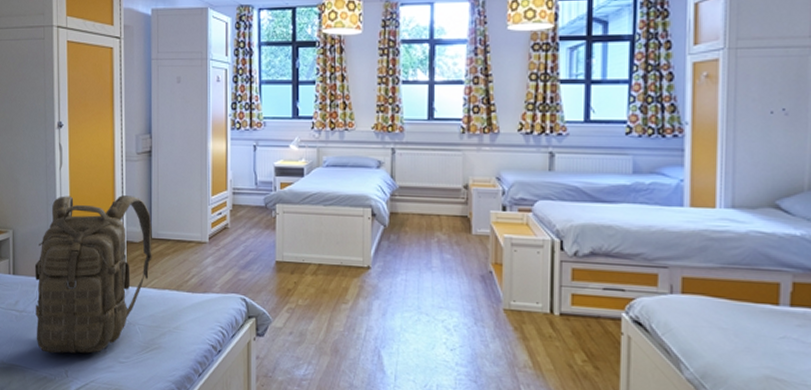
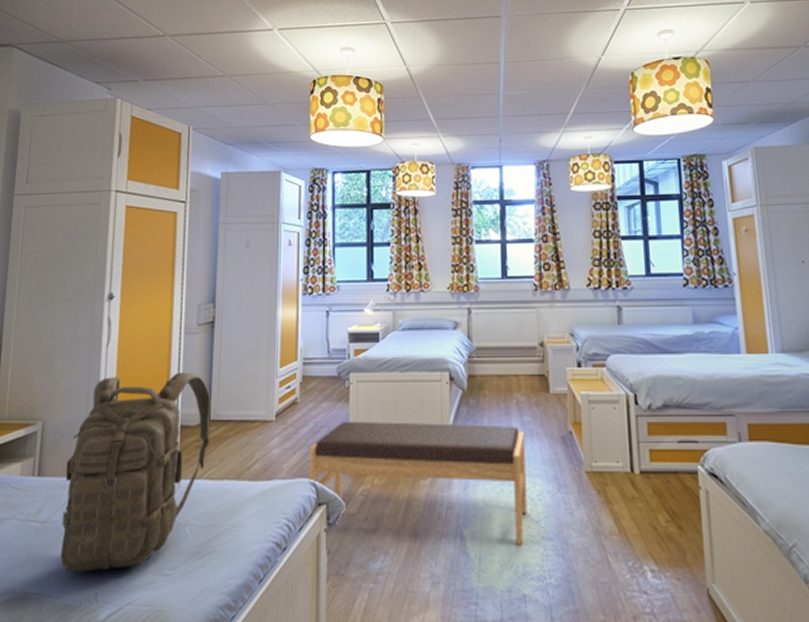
bench: none [239,246,444,368] -> present [308,420,528,545]

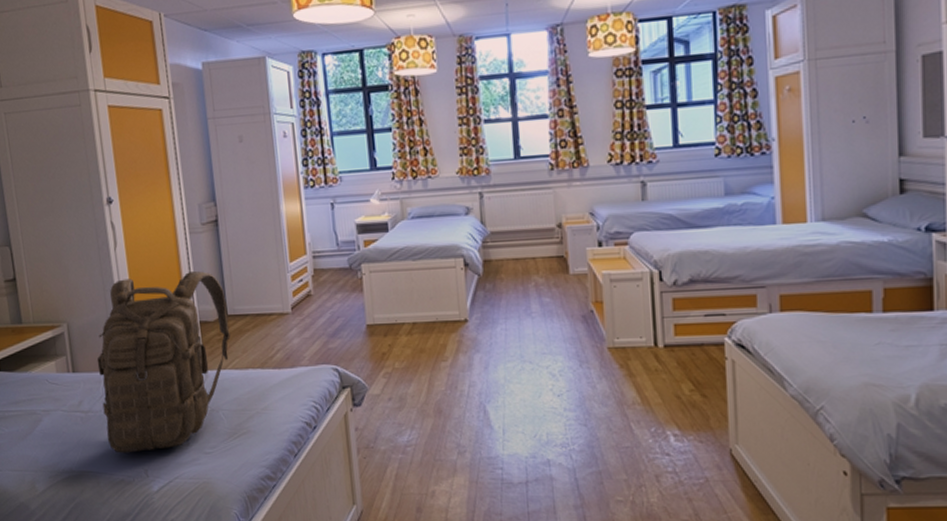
bench: present [308,420,528,545] -> none [327,307,549,417]

